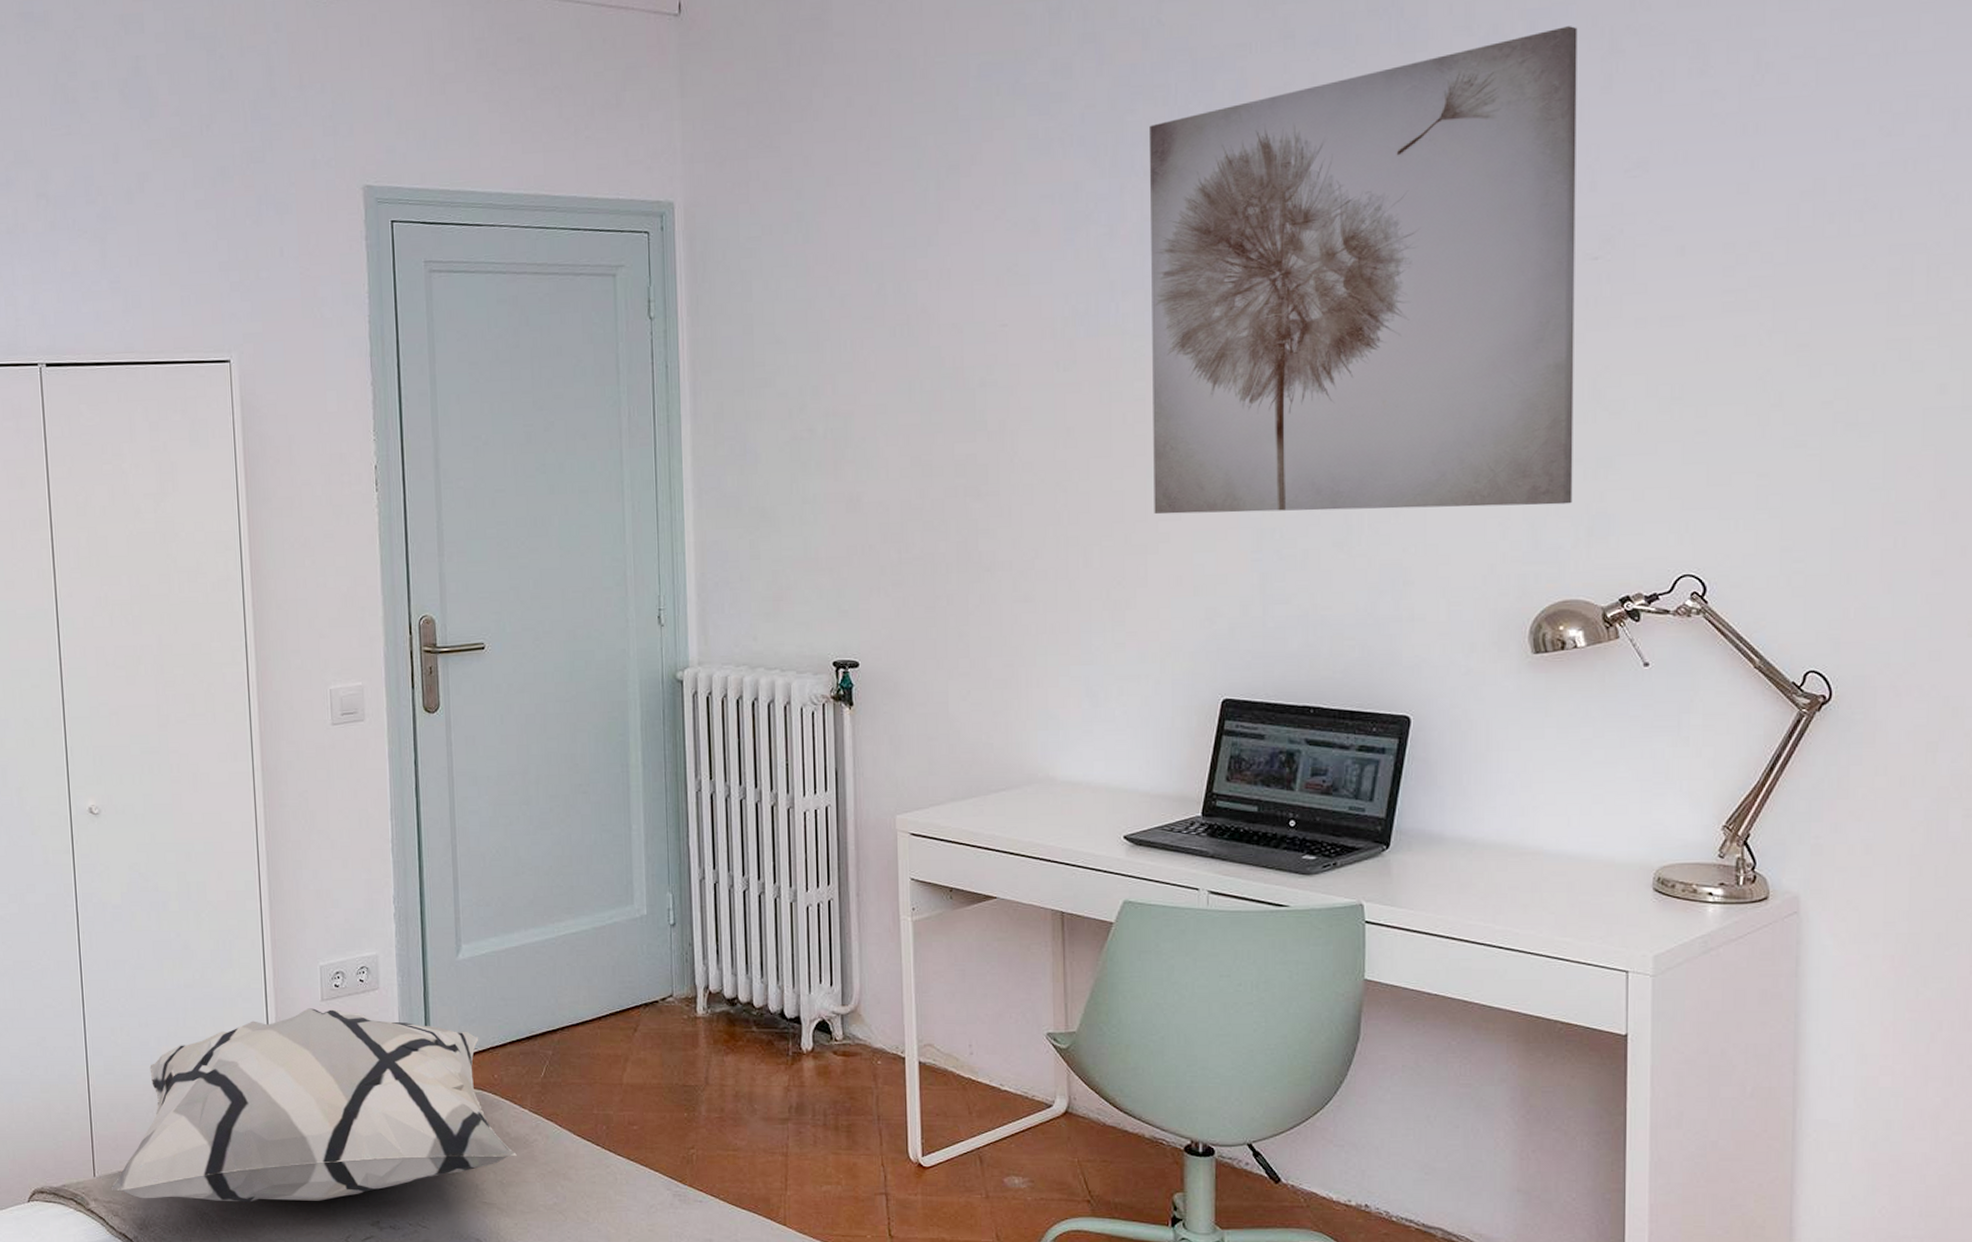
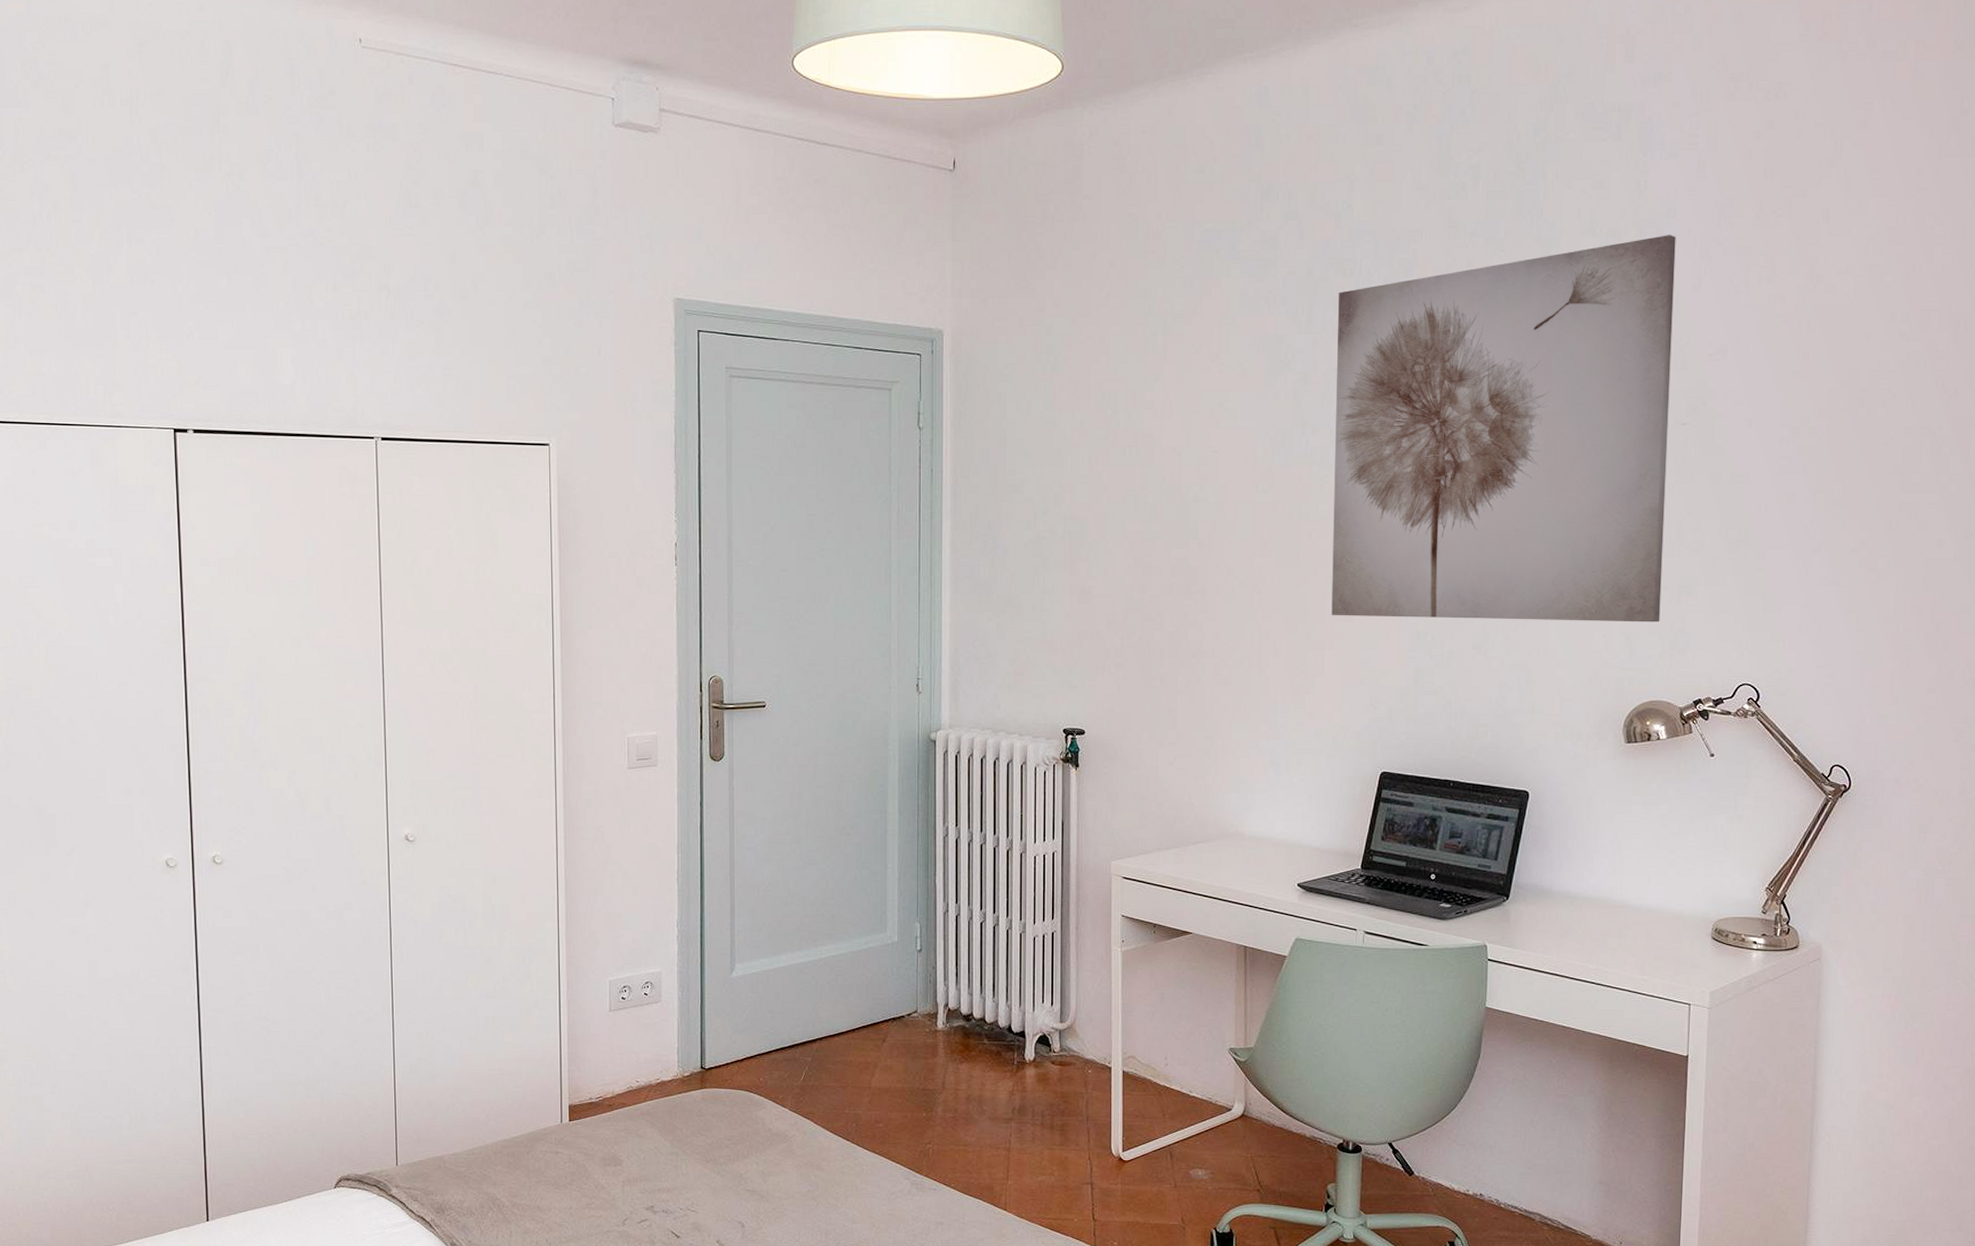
decorative pillow: present [111,1008,517,1203] -> none [411,1018,777,1189]

